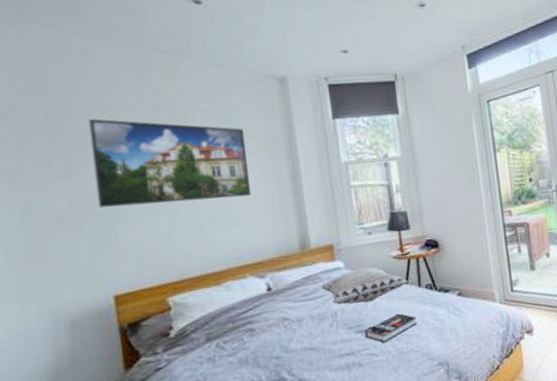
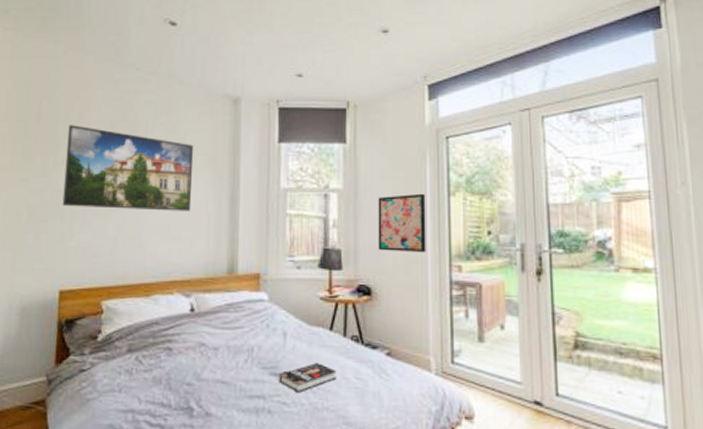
decorative pillow: present [322,266,410,305] -> none [243,304,334,343]
wall art: none [434,152,481,208] -> present [378,193,426,253]

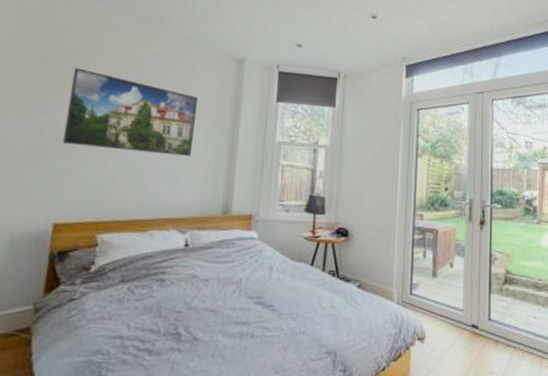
book: present [278,363,337,393] -> none [262,293,315,319]
wall art: present [378,193,426,253] -> none [356,153,398,203]

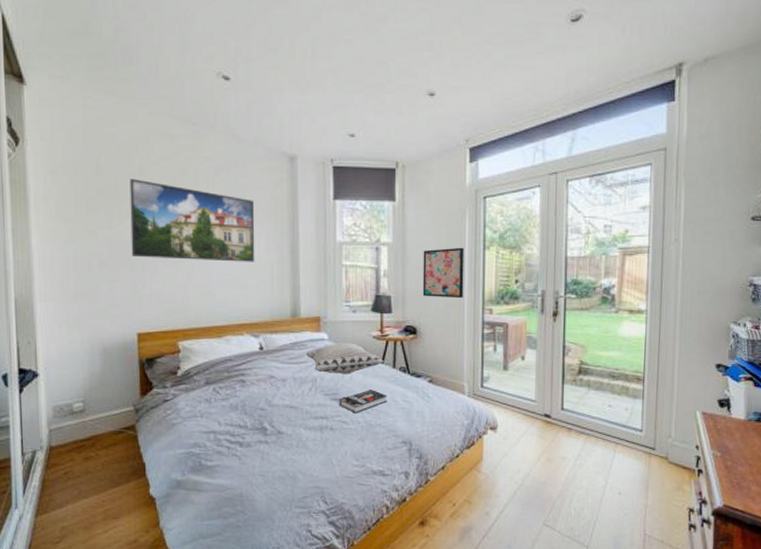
decorative pillow: none [234,242,315,276] -> present [307,342,385,374]
book: none [262,293,315,319] -> present [339,390,387,414]
wall art: none [356,153,398,203] -> present [422,247,465,299]

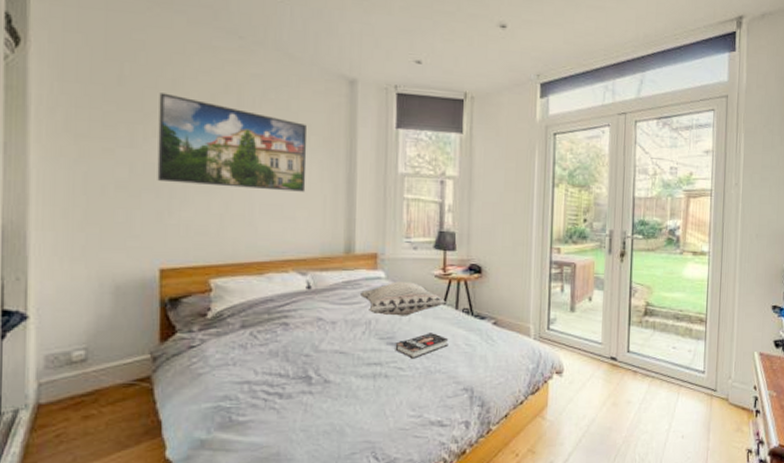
wall art: present [422,247,465,299] -> none [489,183,533,237]

